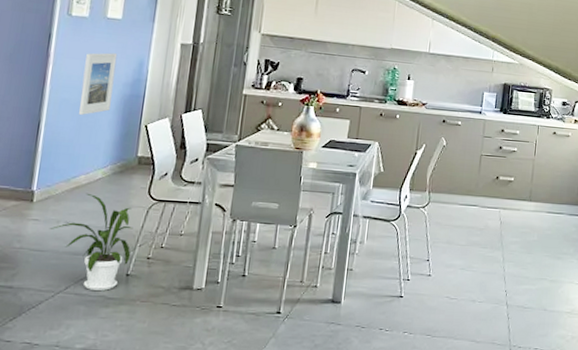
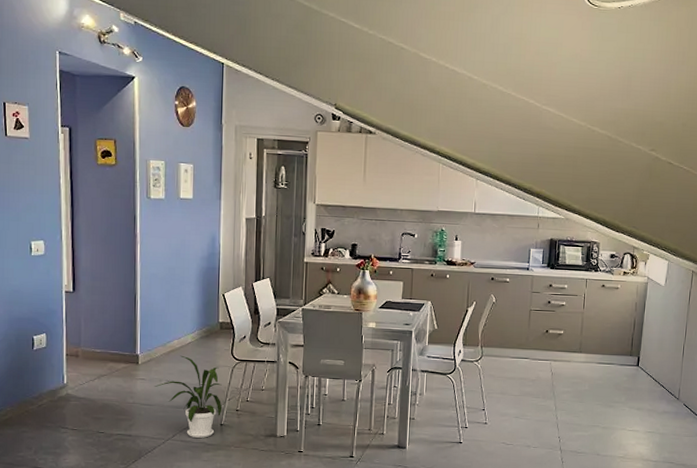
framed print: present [78,52,118,115] -> none [166,230,193,287]

